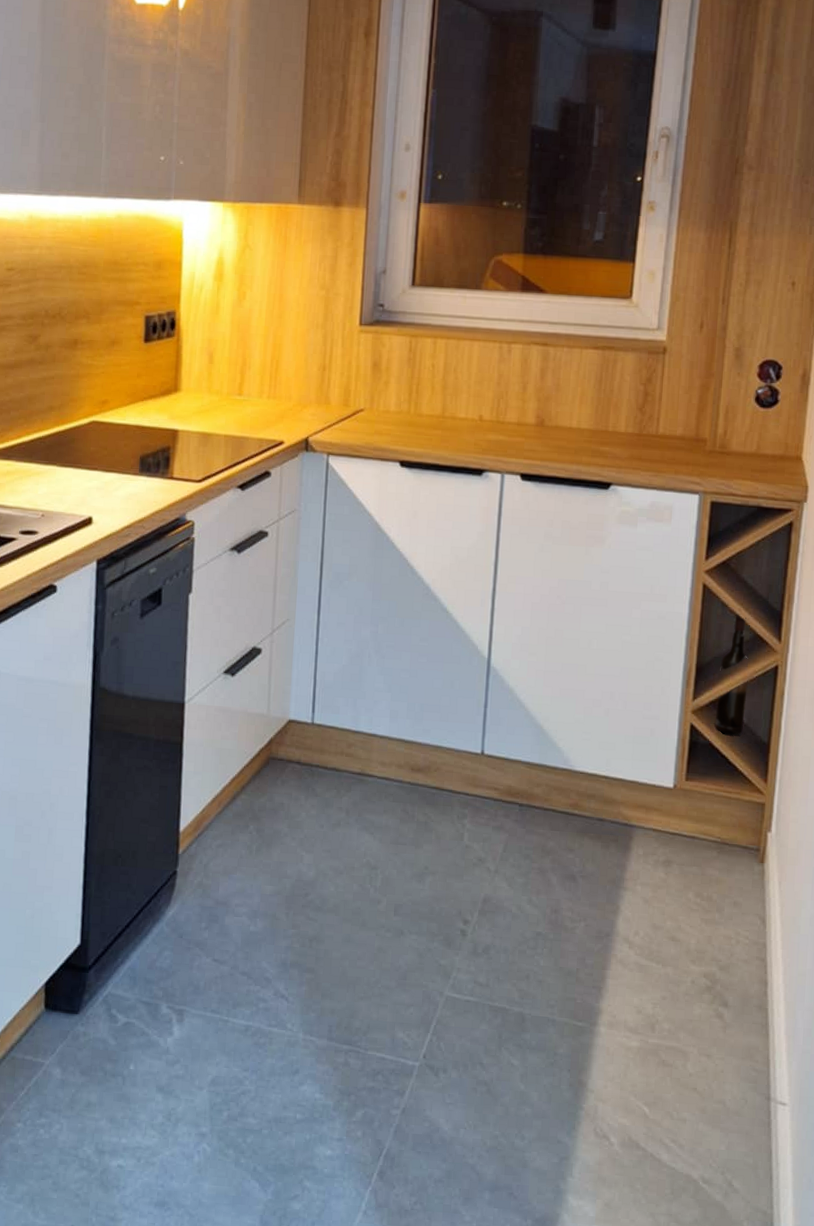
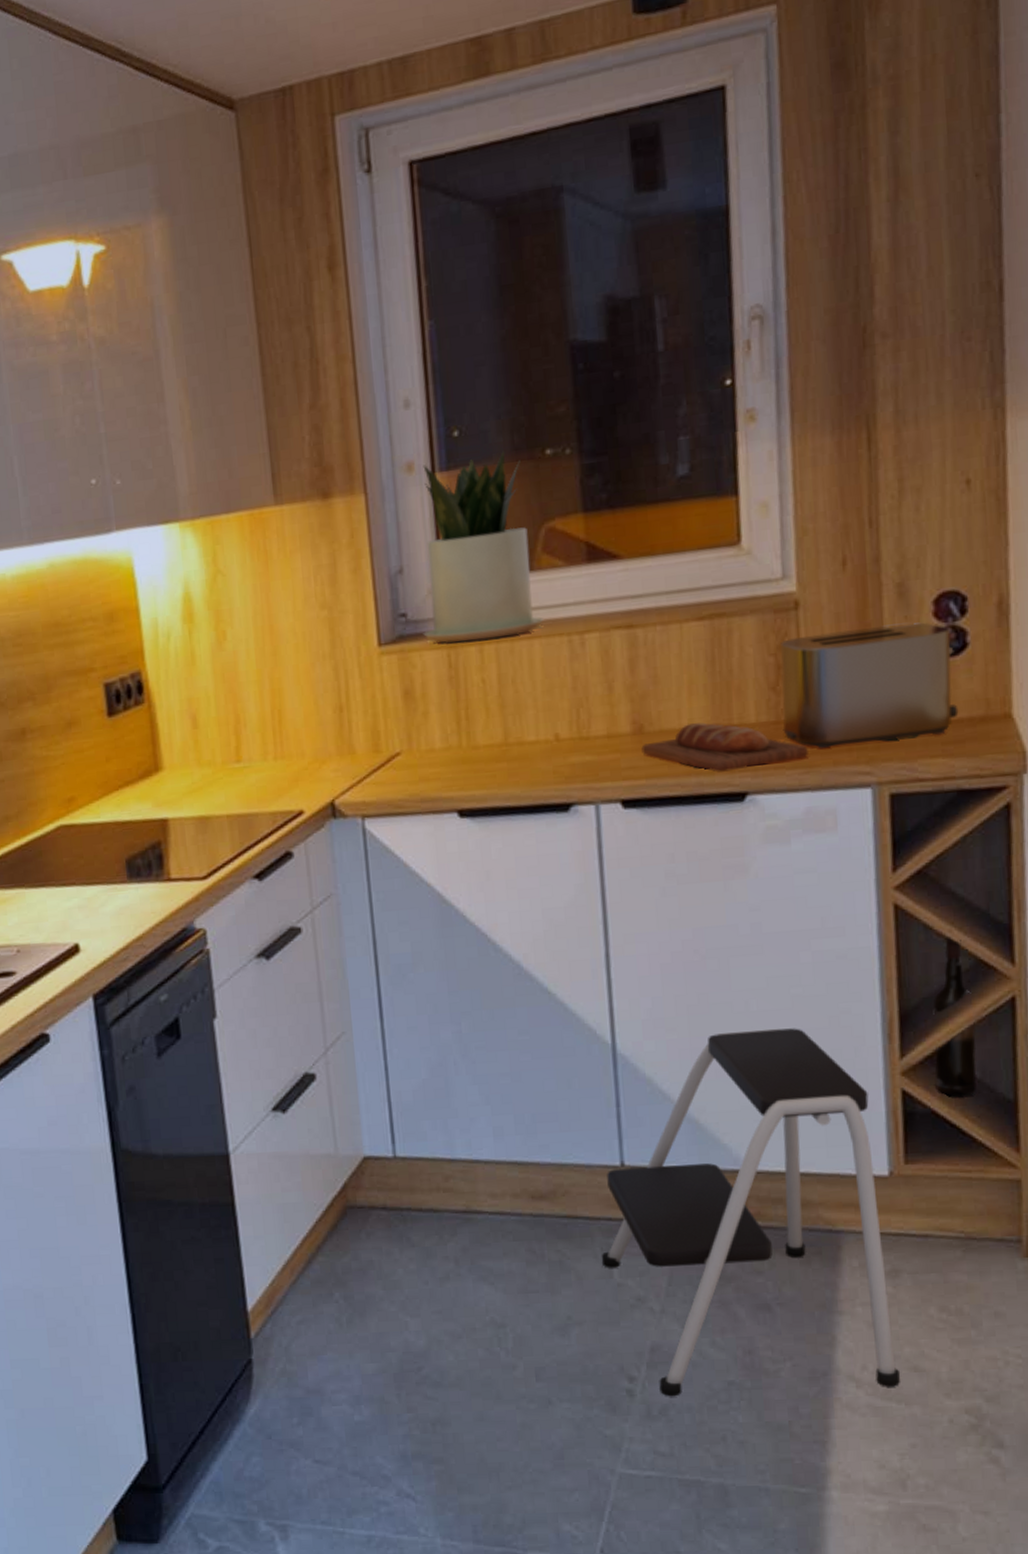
planter: none [394,195,485,336] -> present [423,451,545,643]
step stool: none [456,661,667,951] -> present [601,1028,901,1397]
bread loaf: none [540,425,659,466] -> present [641,722,808,773]
toaster: none [643,374,769,464] -> present [780,622,959,749]

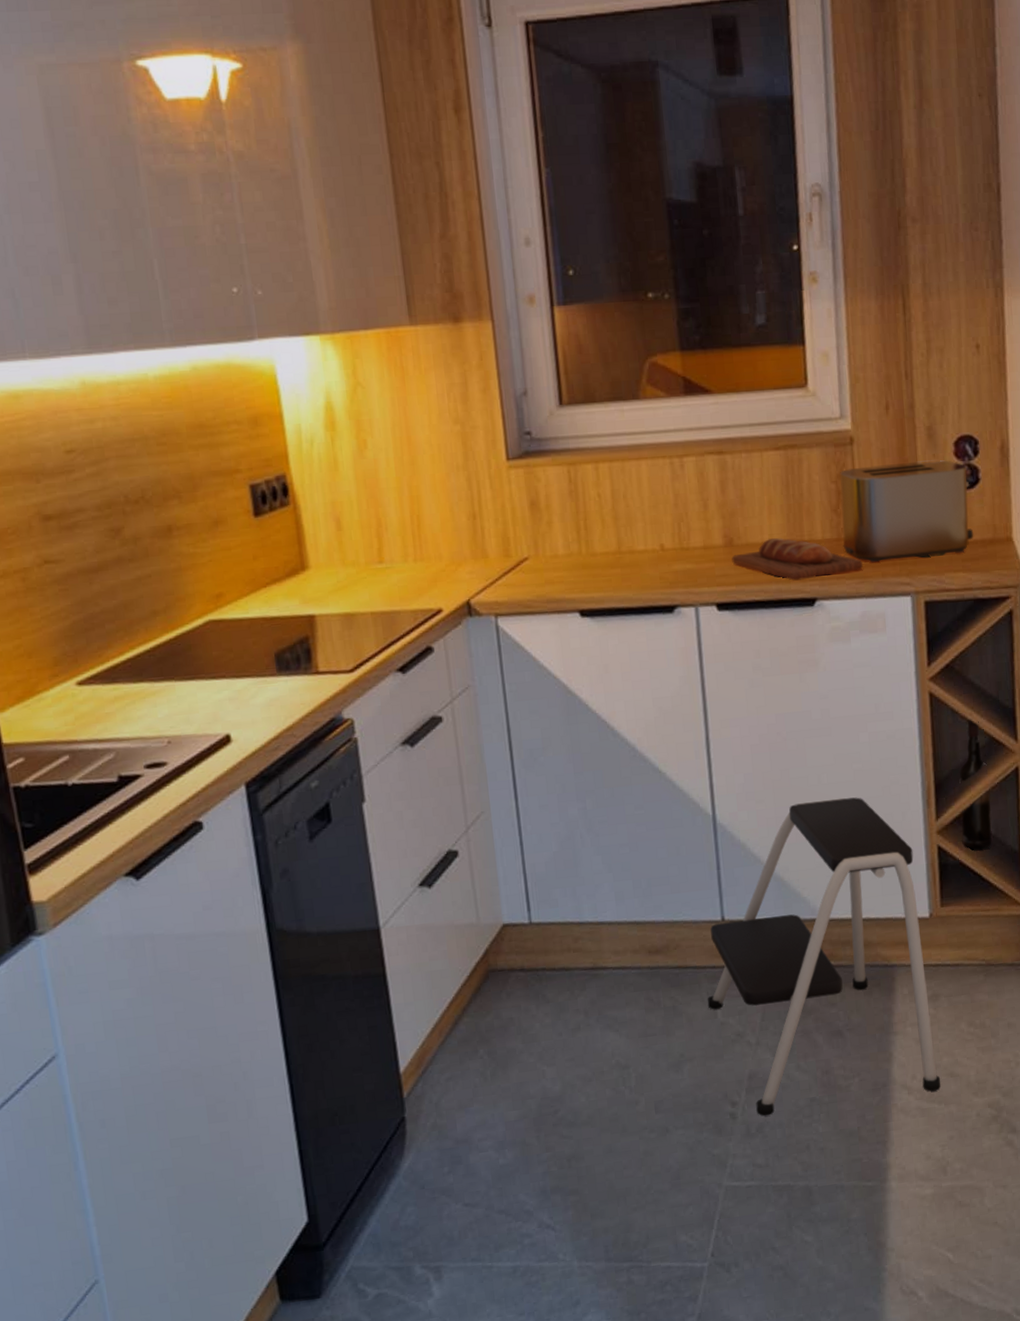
planter: present [423,451,545,643] -> none [543,291,650,460]

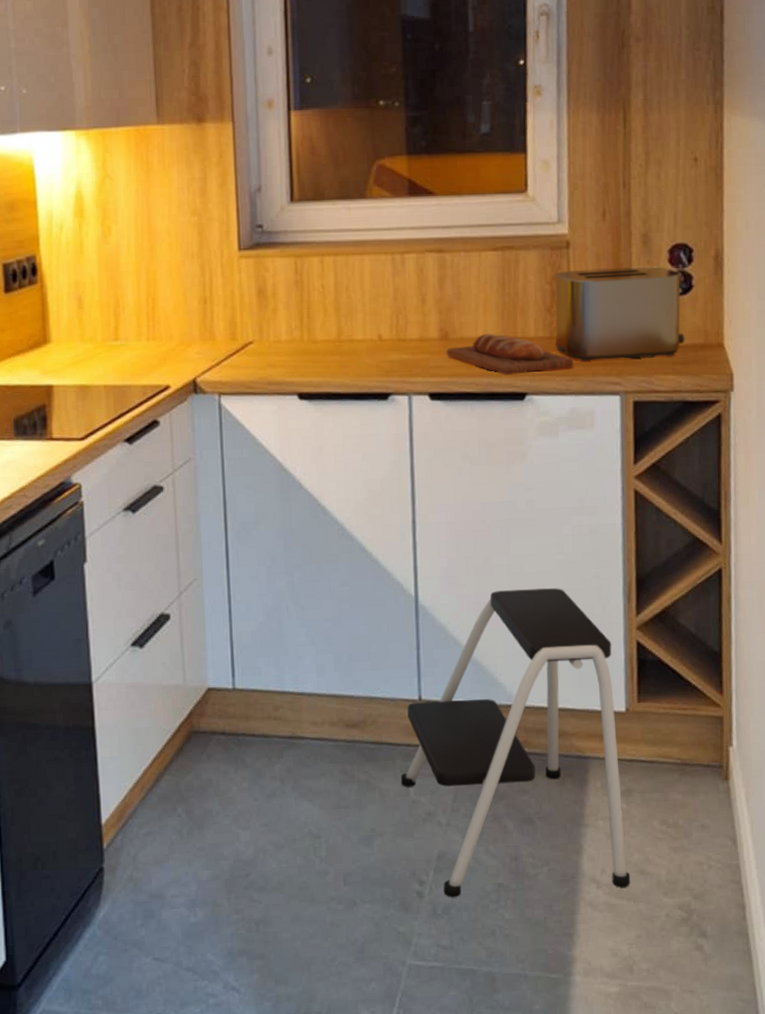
wine bottle: present [960,719,992,850] -> none [661,518,693,648]

